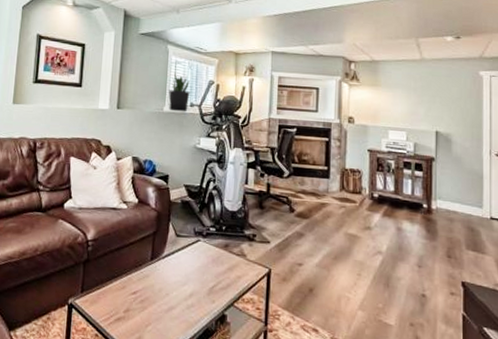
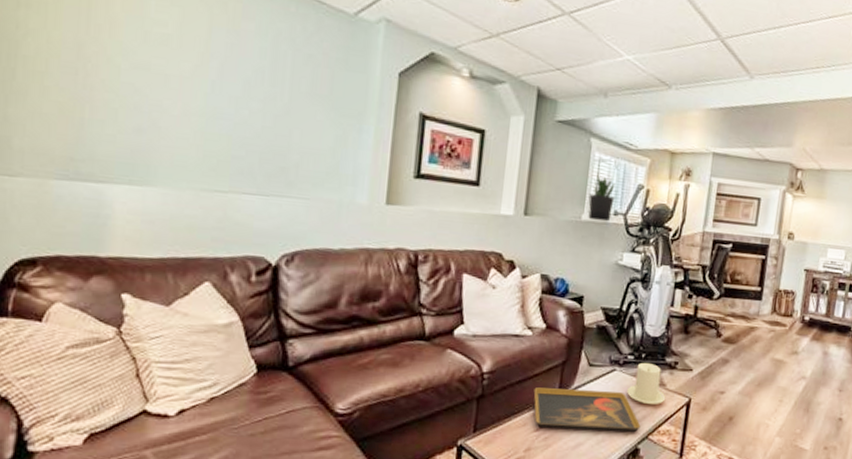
decorative tray: none [130,254,226,300] -> present [533,387,641,433]
candle: none [211,234,247,274] -> present [627,362,666,404]

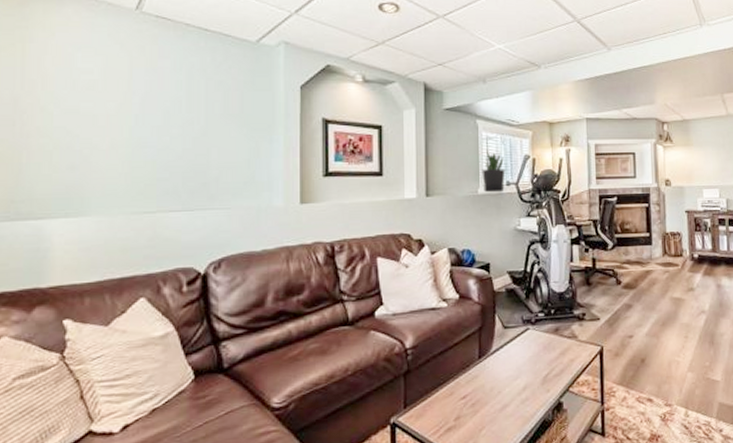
decorative tray: present [533,387,641,433] -> none [456,350,560,396]
candle: present [627,362,666,404] -> none [542,317,580,358]

